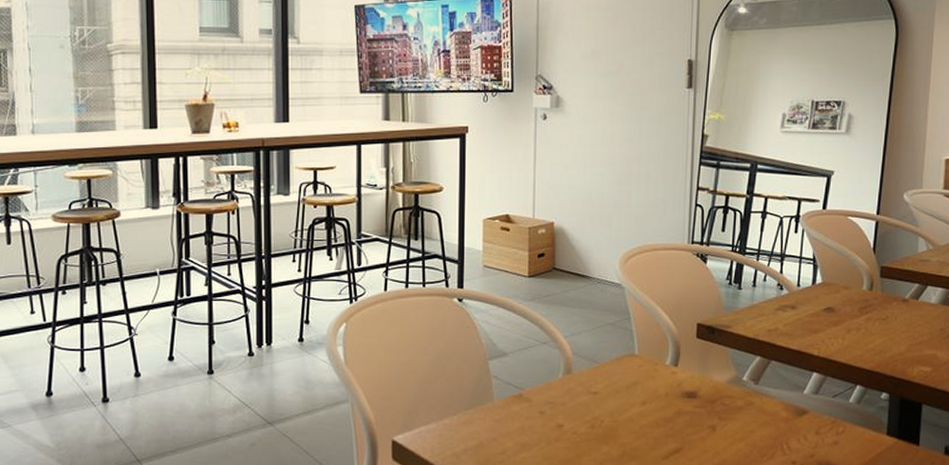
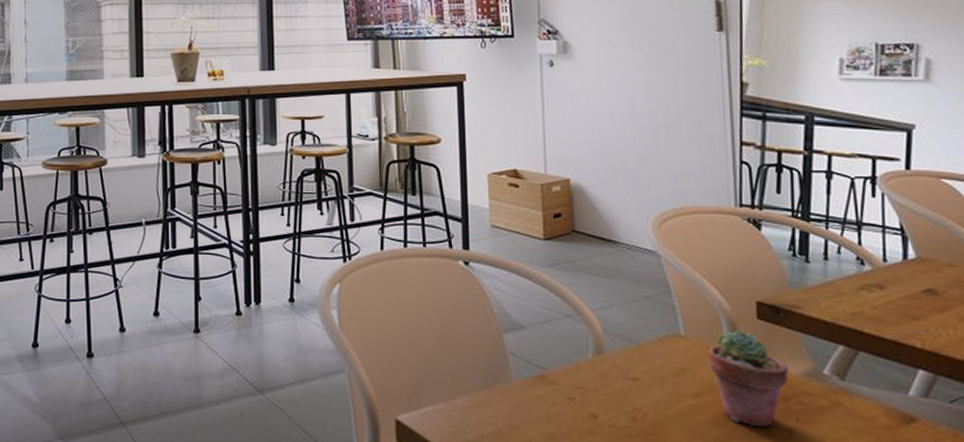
potted succulent: none [655,348,717,425] -> present [707,330,789,427]

